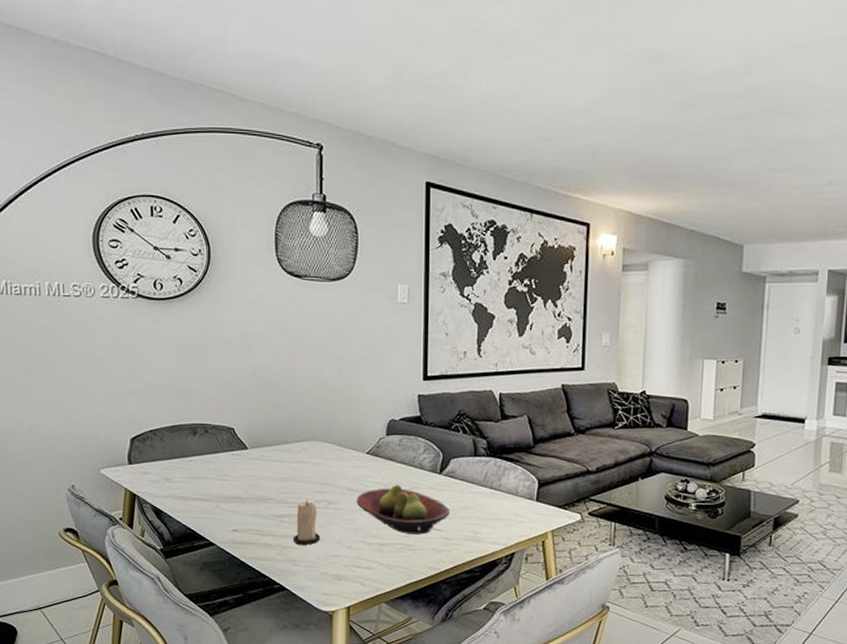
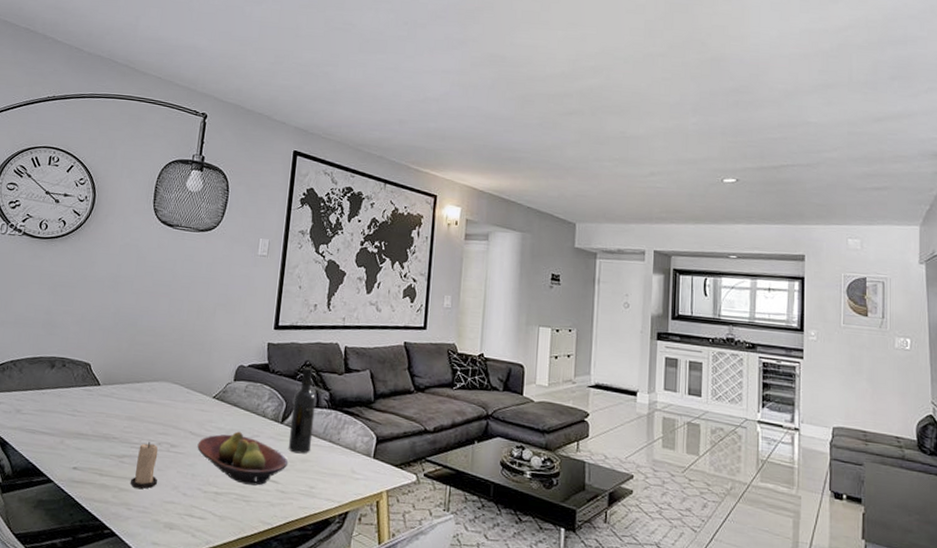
wine bottle: none [448,416,474,502] -> present [288,367,316,454]

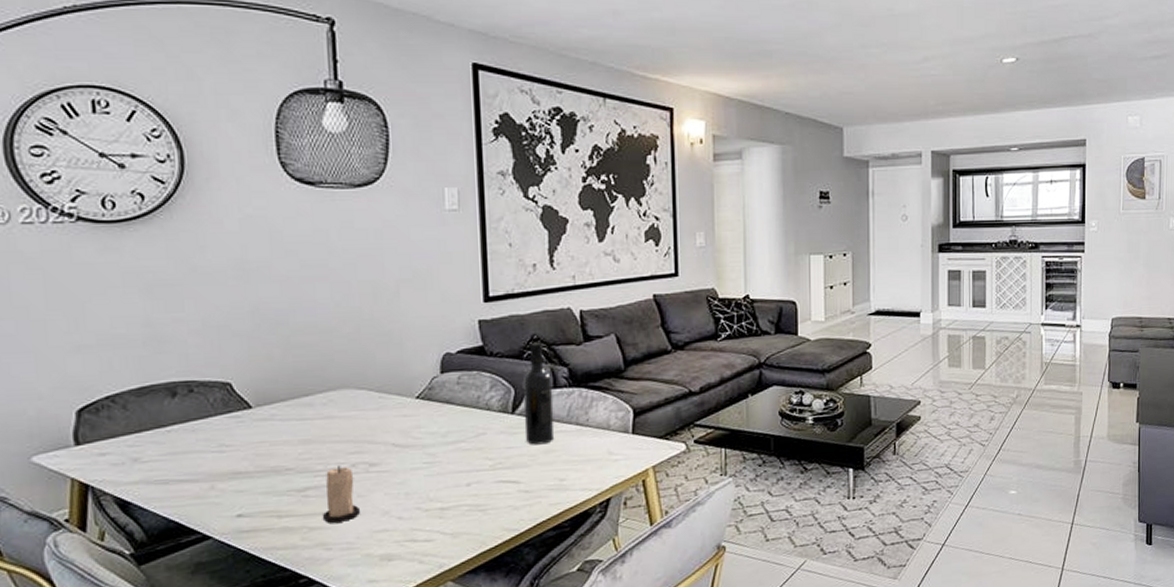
fruit bowl: present [197,431,289,486] -> none [406,432,529,492]

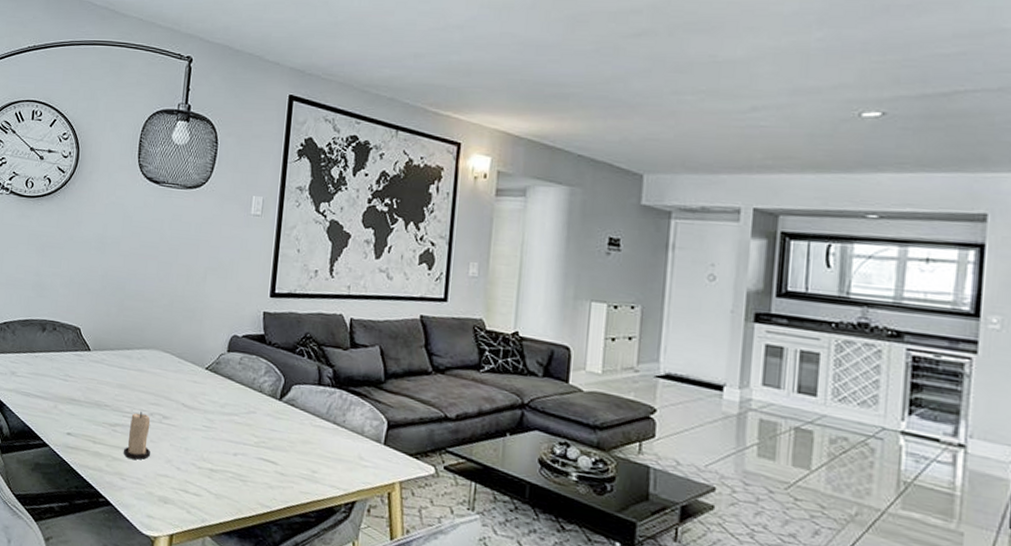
wine bottle: present [522,342,555,445] -> none [287,339,318,435]

